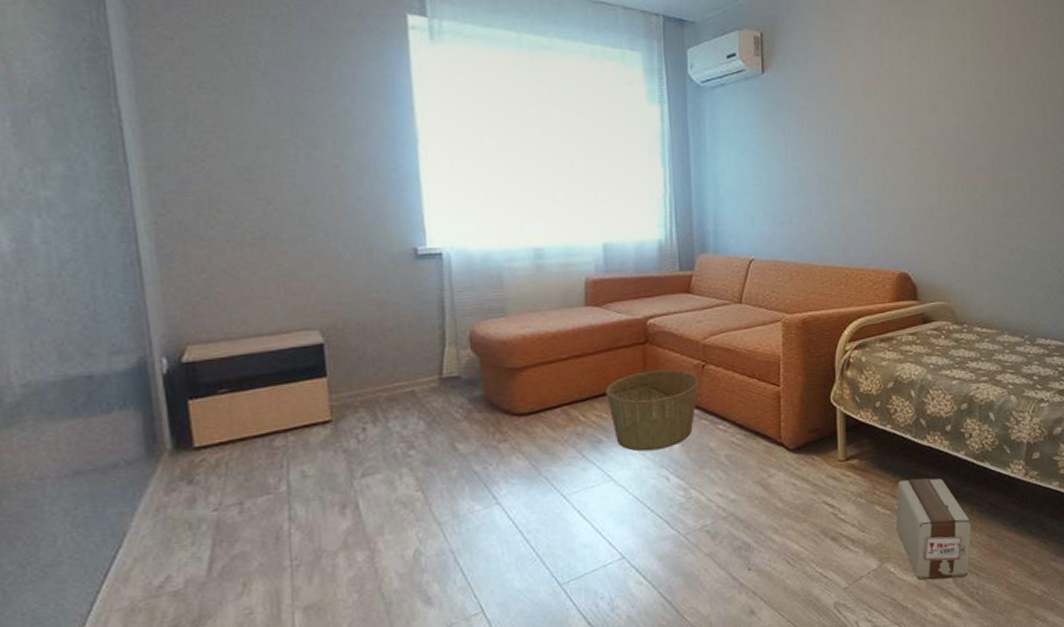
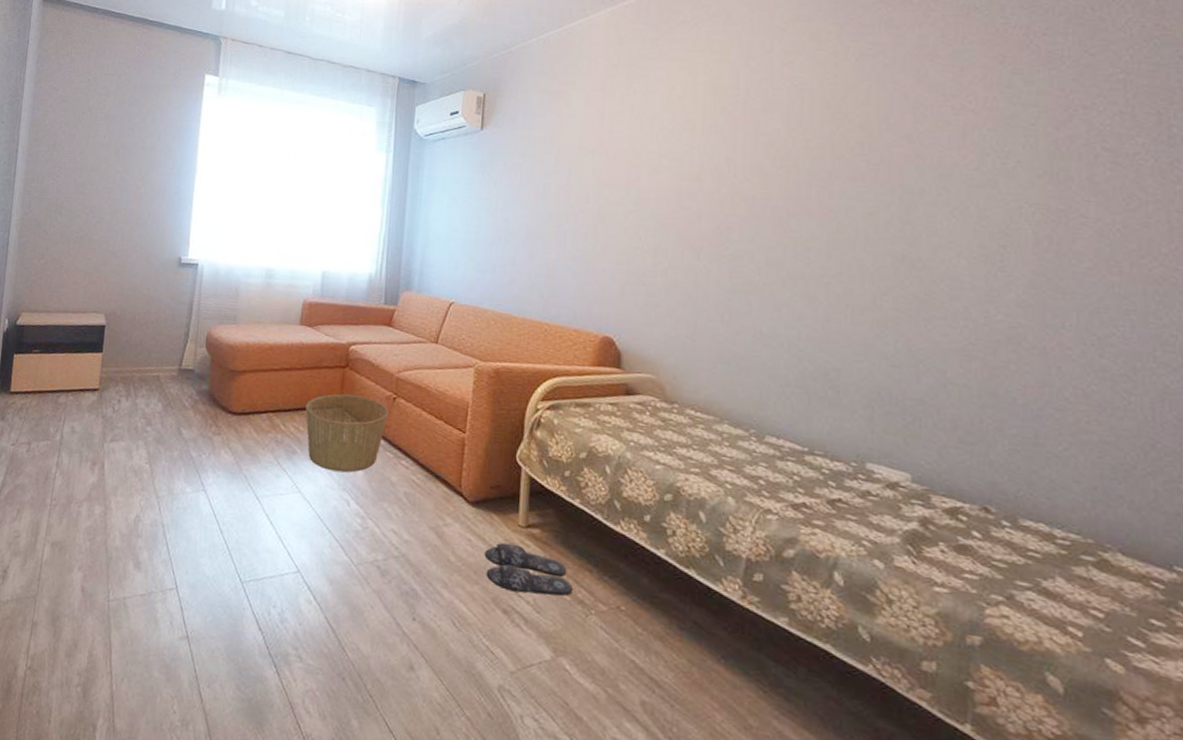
slippers: none [810,477,891,520] -> present [484,542,572,596]
box: present [896,478,972,581] -> none [576,566,669,704]

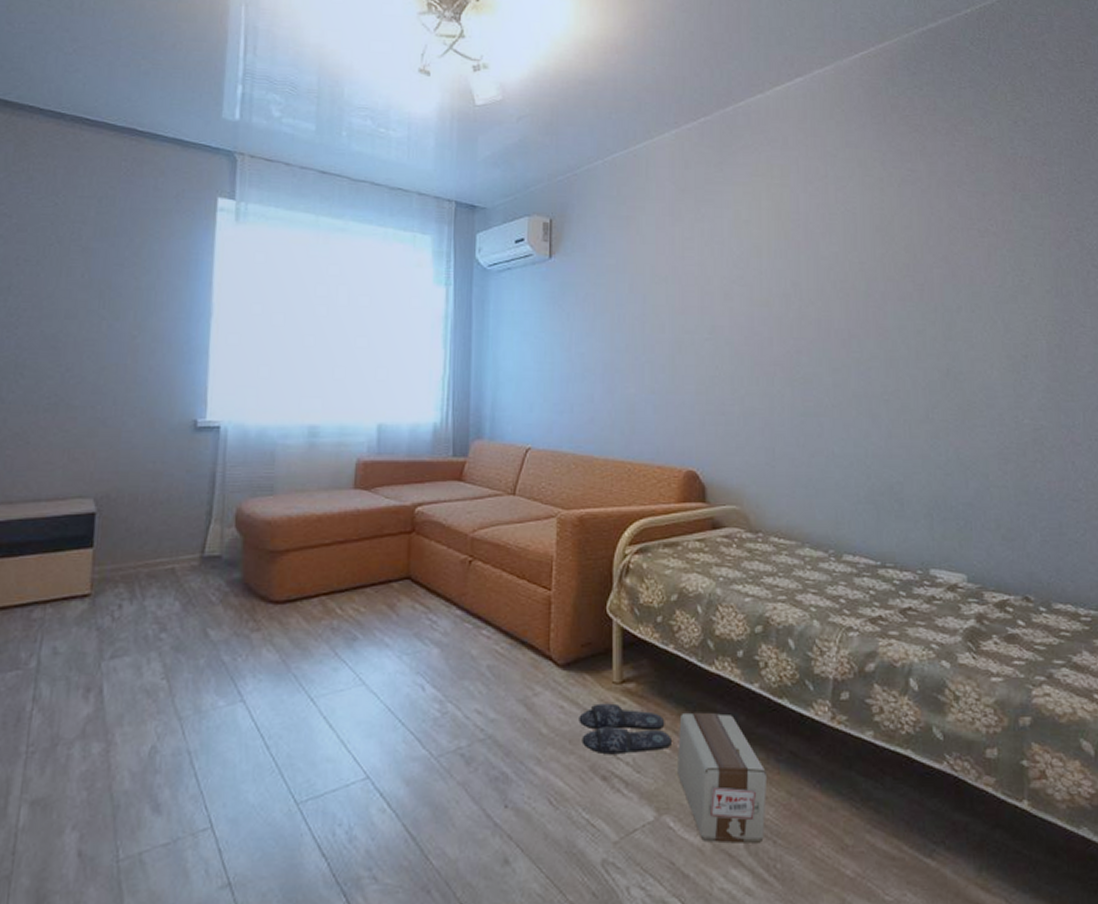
basket: present [305,394,389,472] -> none [366,563,464,654]
box: none [576,566,669,704] -> present [678,712,768,844]

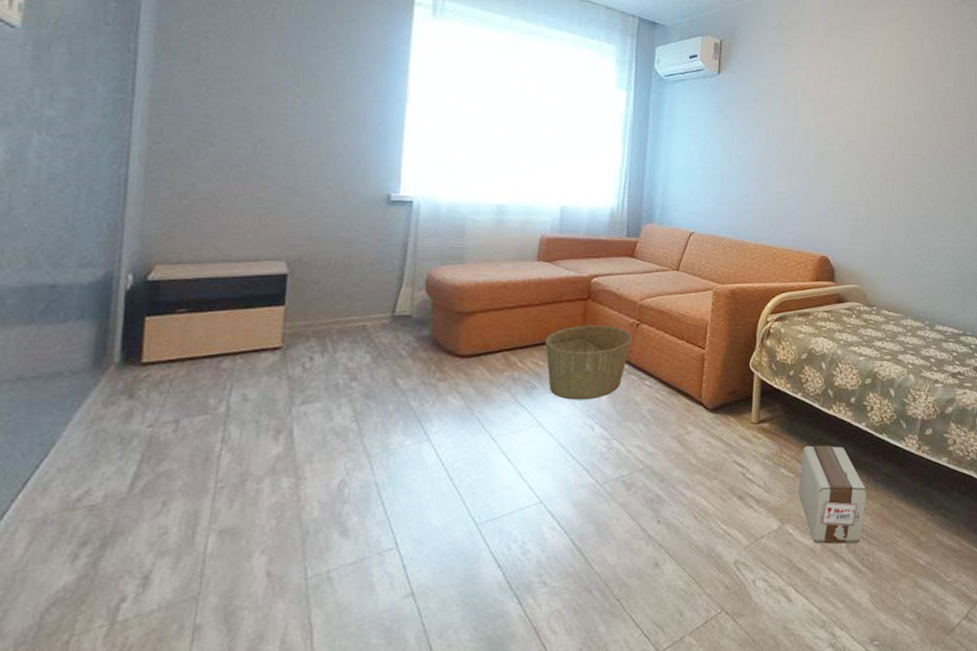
basket: none [366,563,464,654] -> present [545,325,632,400]
slippers: present [579,703,671,755] -> none [722,439,795,479]

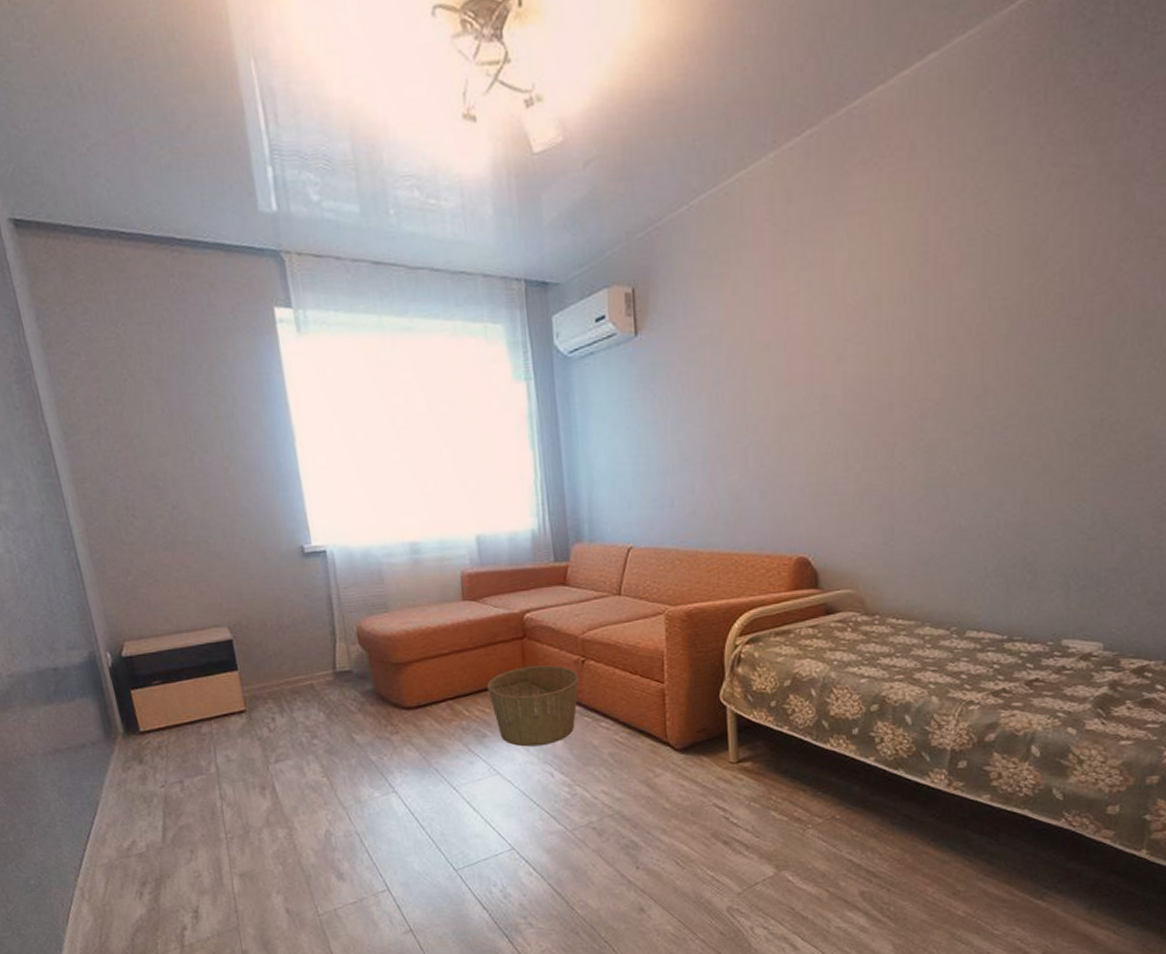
box: present [798,445,867,544] -> none [794,784,882,892]

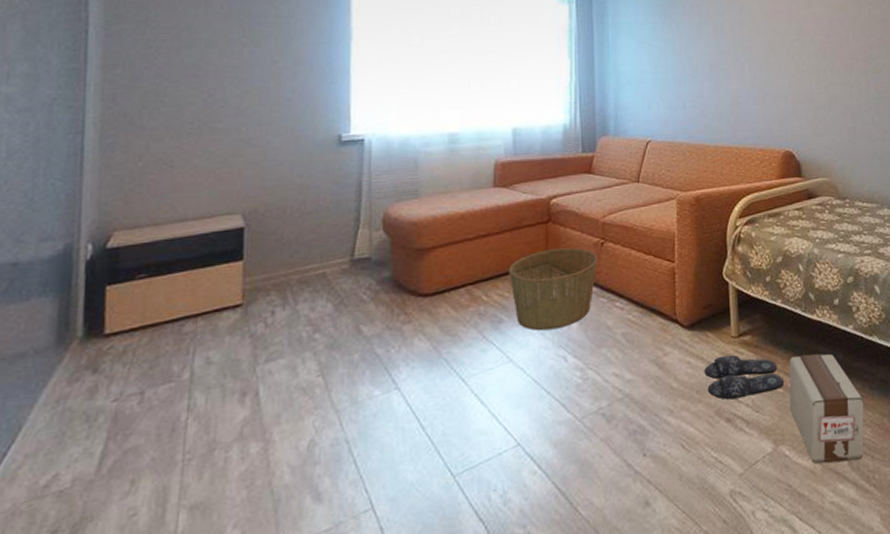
slippers: none [699,780,788,824] -> present [704,354,784,400]
box: none [794,784,882,892] -> present [789,353,864,465]

